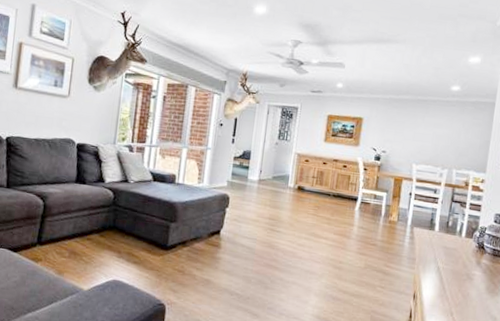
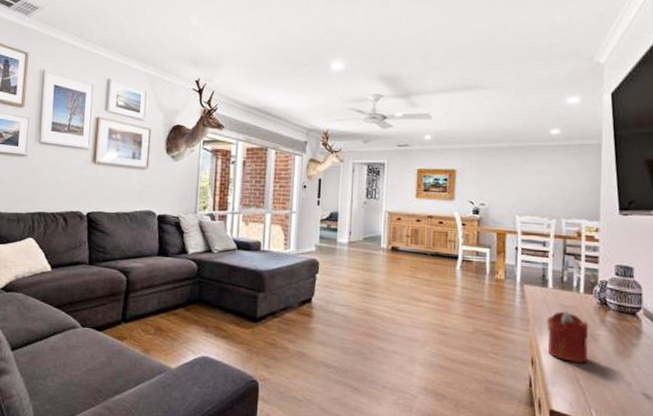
candle: none [428,252,466,299] -> present [547,311,589,363]

